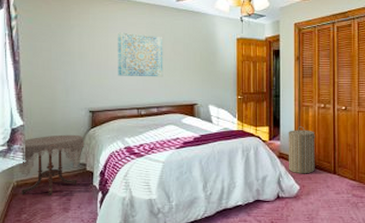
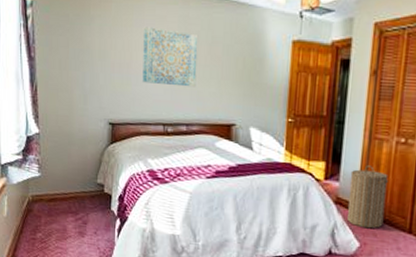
side table: present [18,134,85,195] -> none [33,148,103,216]

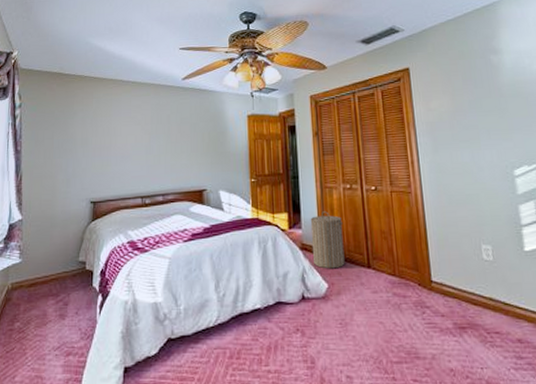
wall art: present [142,27,198,87] -> none [121,115,169,162]

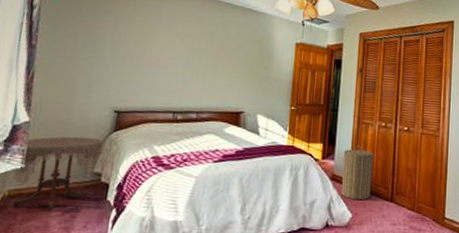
side table: none [14,228,85,299] -> present [12,136,103,210]

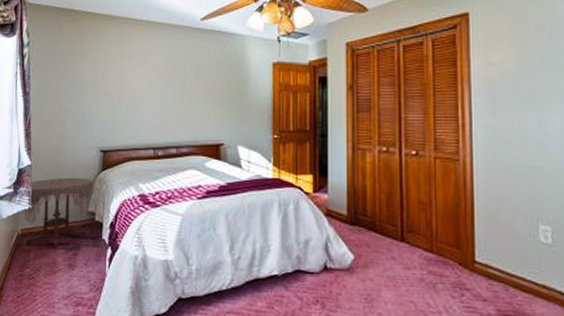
laundry hamper: present [341,146,374,201] -> none [338,176,376,240]

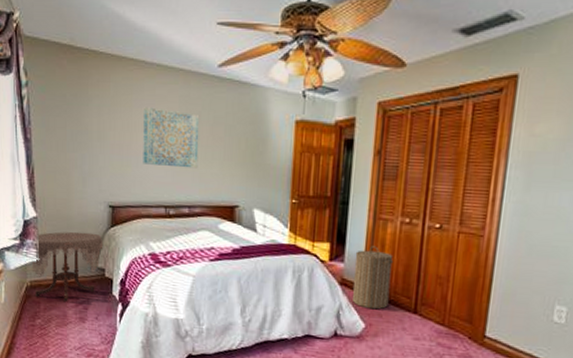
wall art: none [133,58,185,111] -> present [143,107,200,169]
laundry hamper: none [338,176,376,240] -> present [352,246,394,310]

